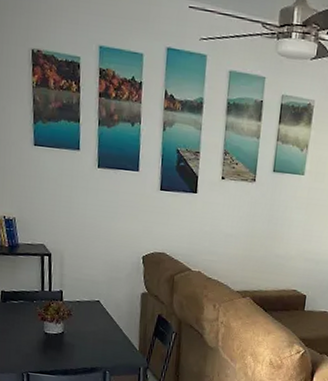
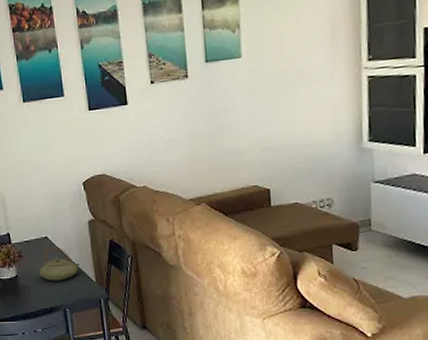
teapot: none [85,311,126,344] -> present [39,246,80,281]

